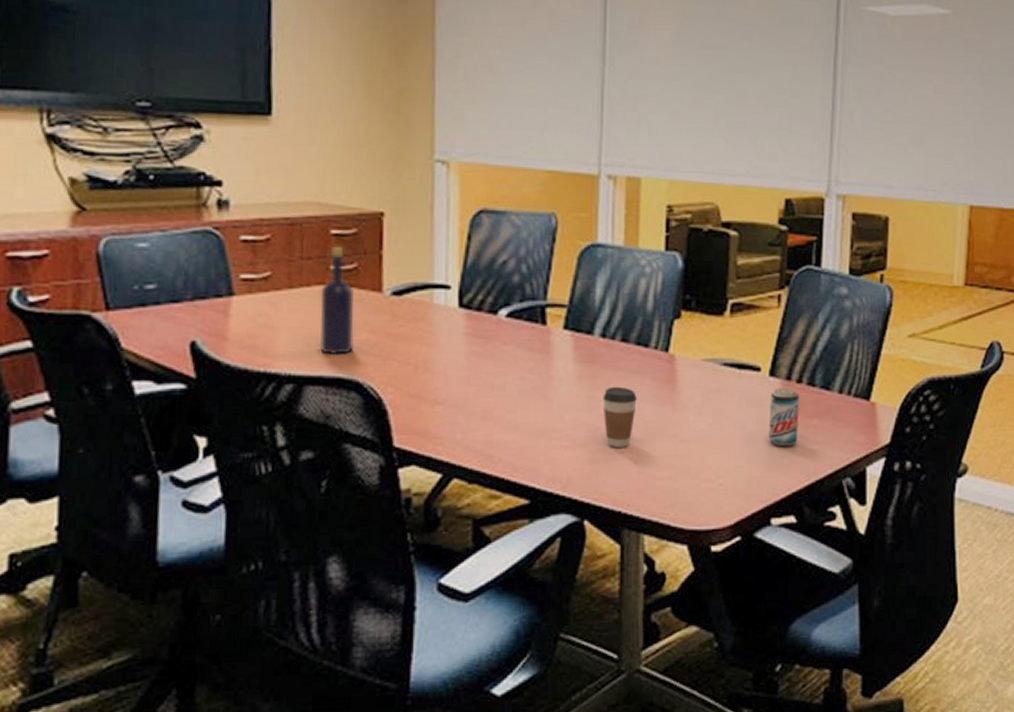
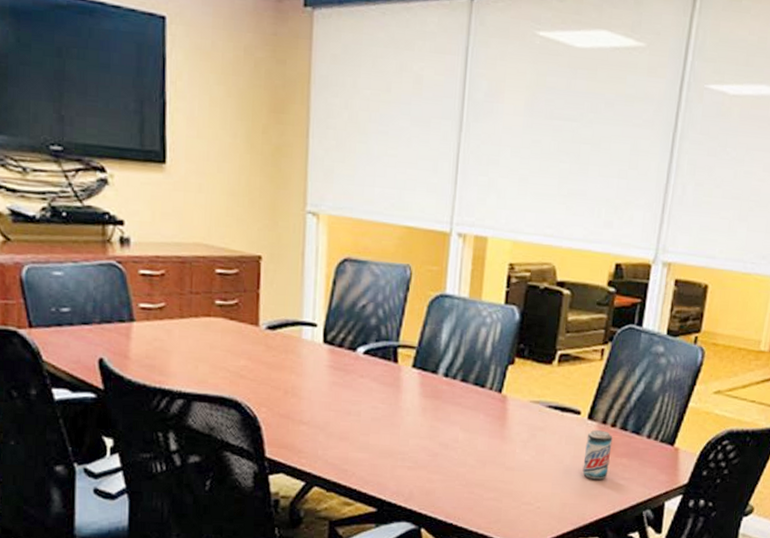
bottle: present [319,245,354,356] -> none [205,283,235,378]
coffee cup: present [602,386,637,447] -> none [442,419,472,471]

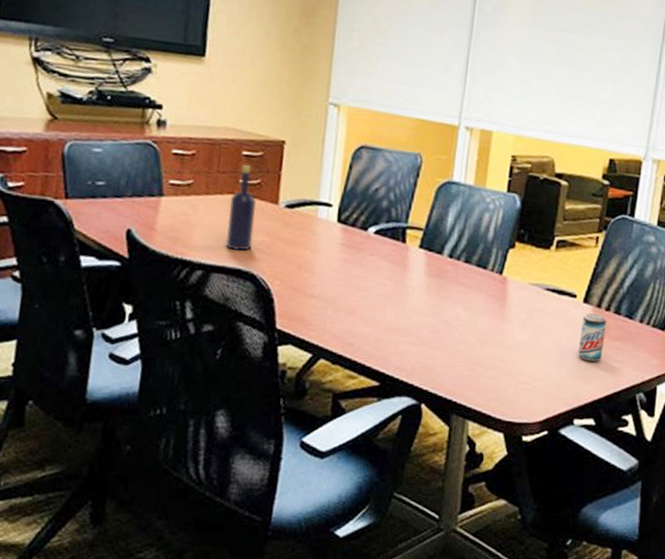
bottle: none [205,283,235,378] -> present [225,164,256,251]

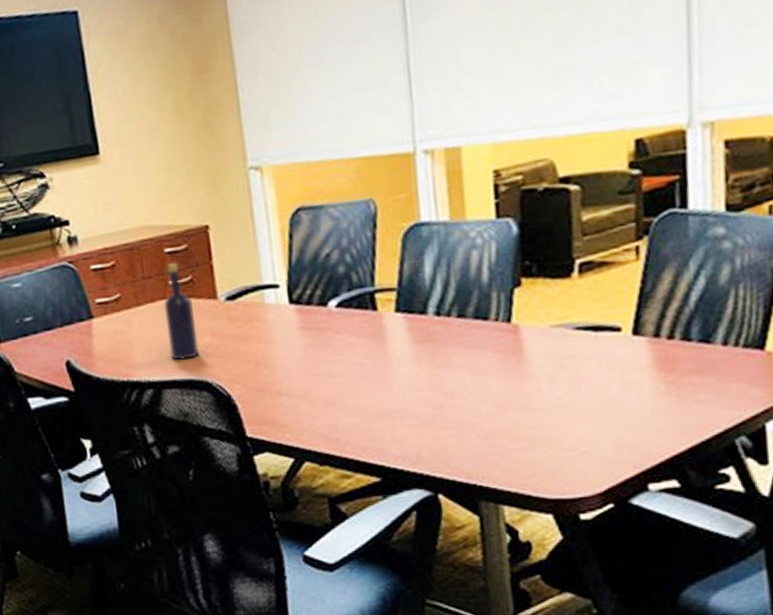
beer can: present [578,313,607,363] -> none [635,345,675,410]

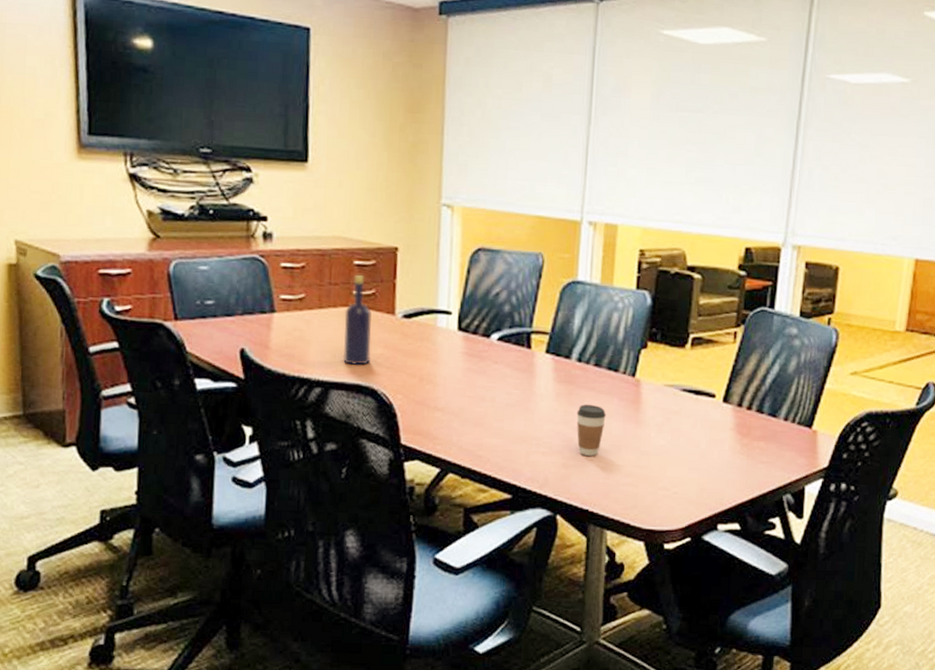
coffee cup: none [444,362,481,423] -> present [576,404,606,456]

